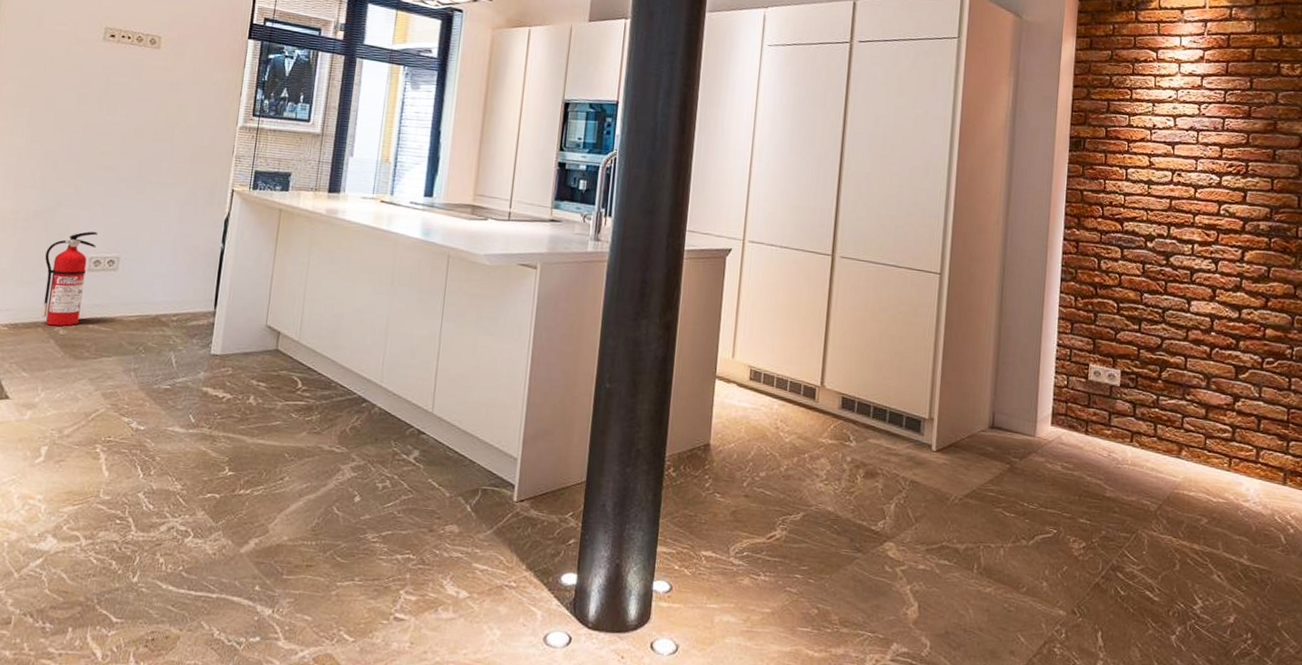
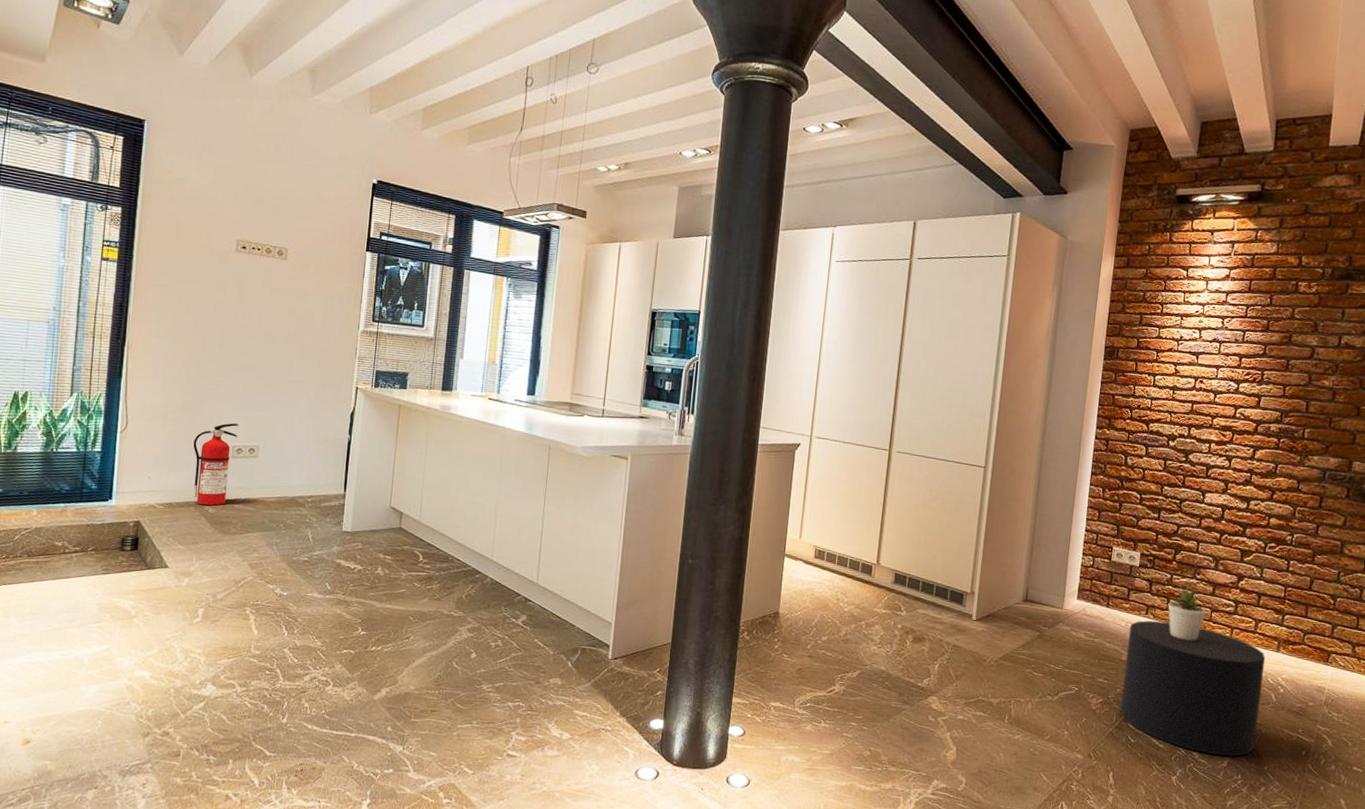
stool: none [1107,449,1271,611] -> present [1120,620,1266,757]
potted plant: none [1155,407,1201,474] -> present [1167,585,1208,642]

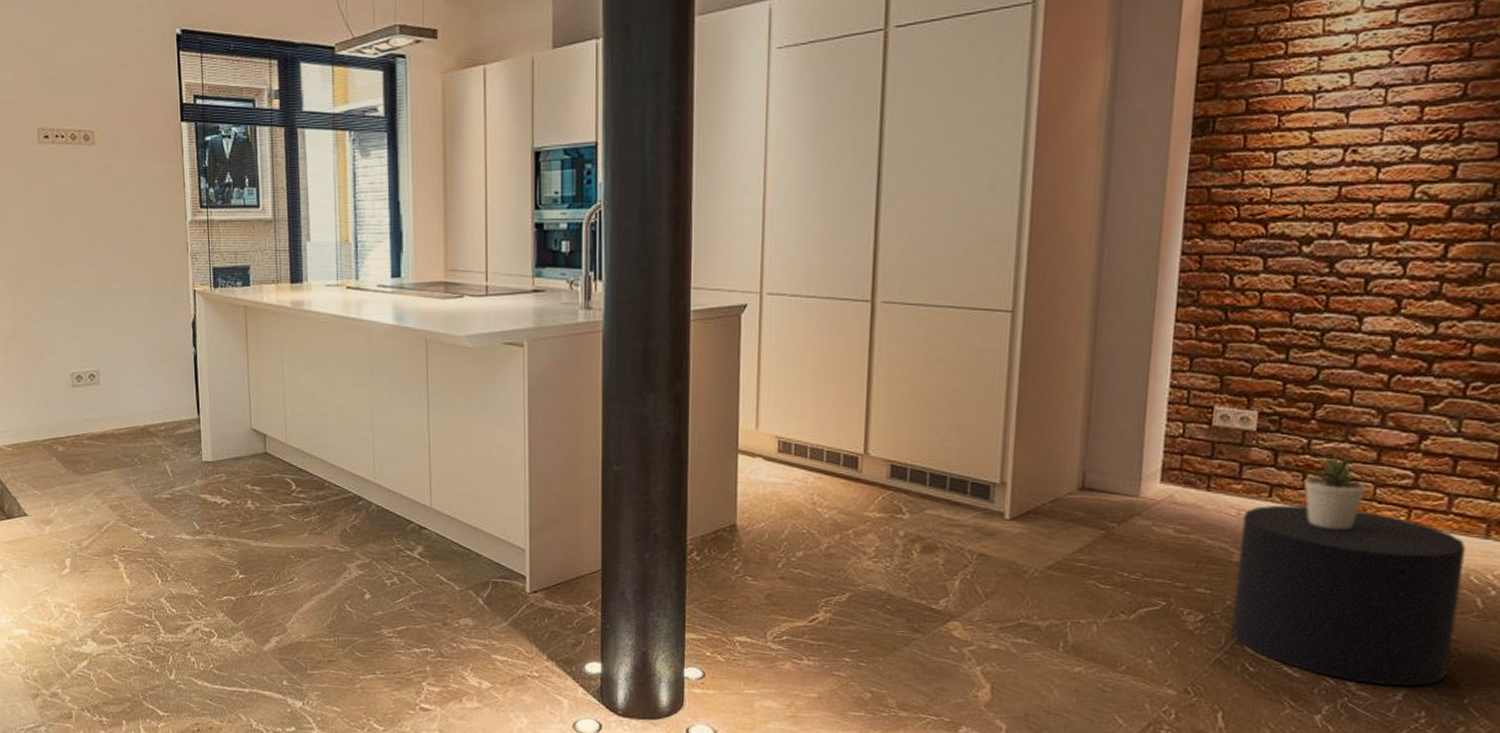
fire extinguisher: present [193,423,239,506] -> none [30,347,74,444]

